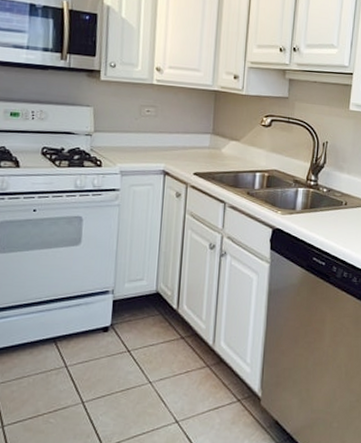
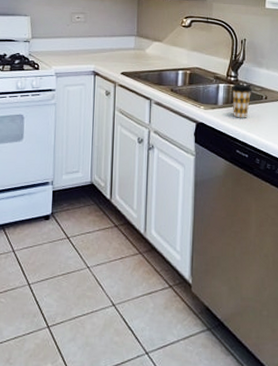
coffee cup: none [311,188,332,225] -> present [232,84,252,118]

